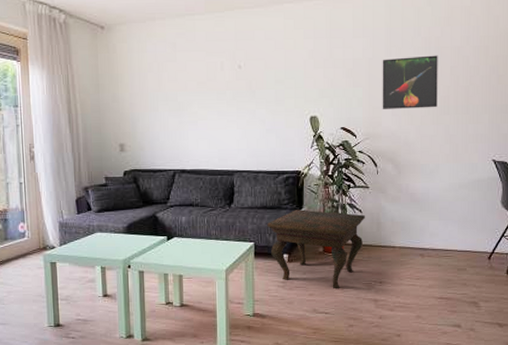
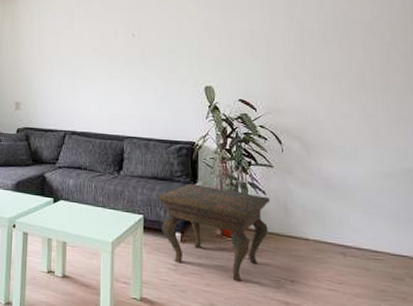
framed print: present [382,55,438,109] -> none [282,30,350,85]

